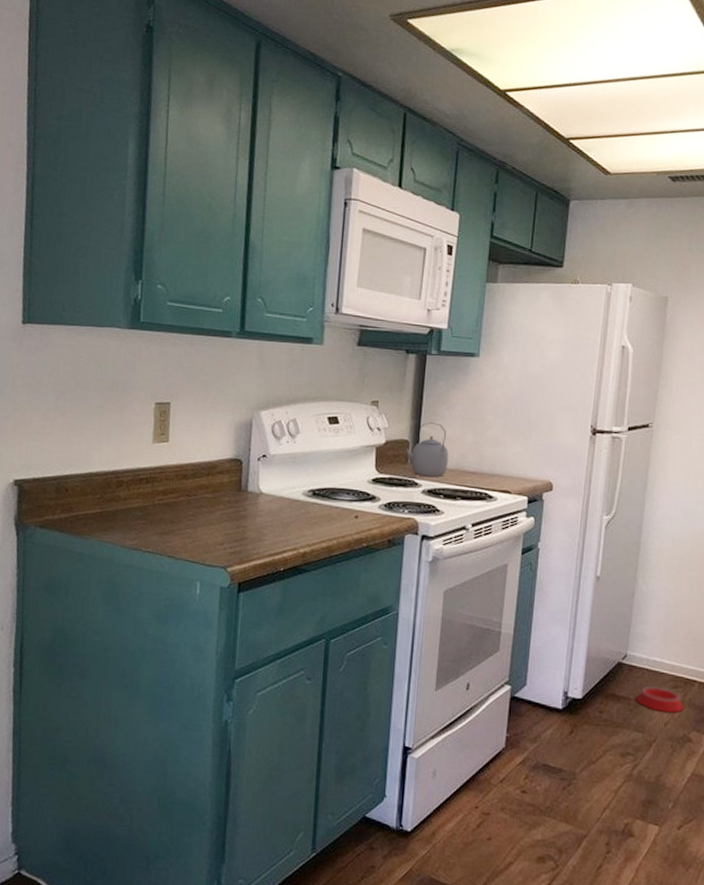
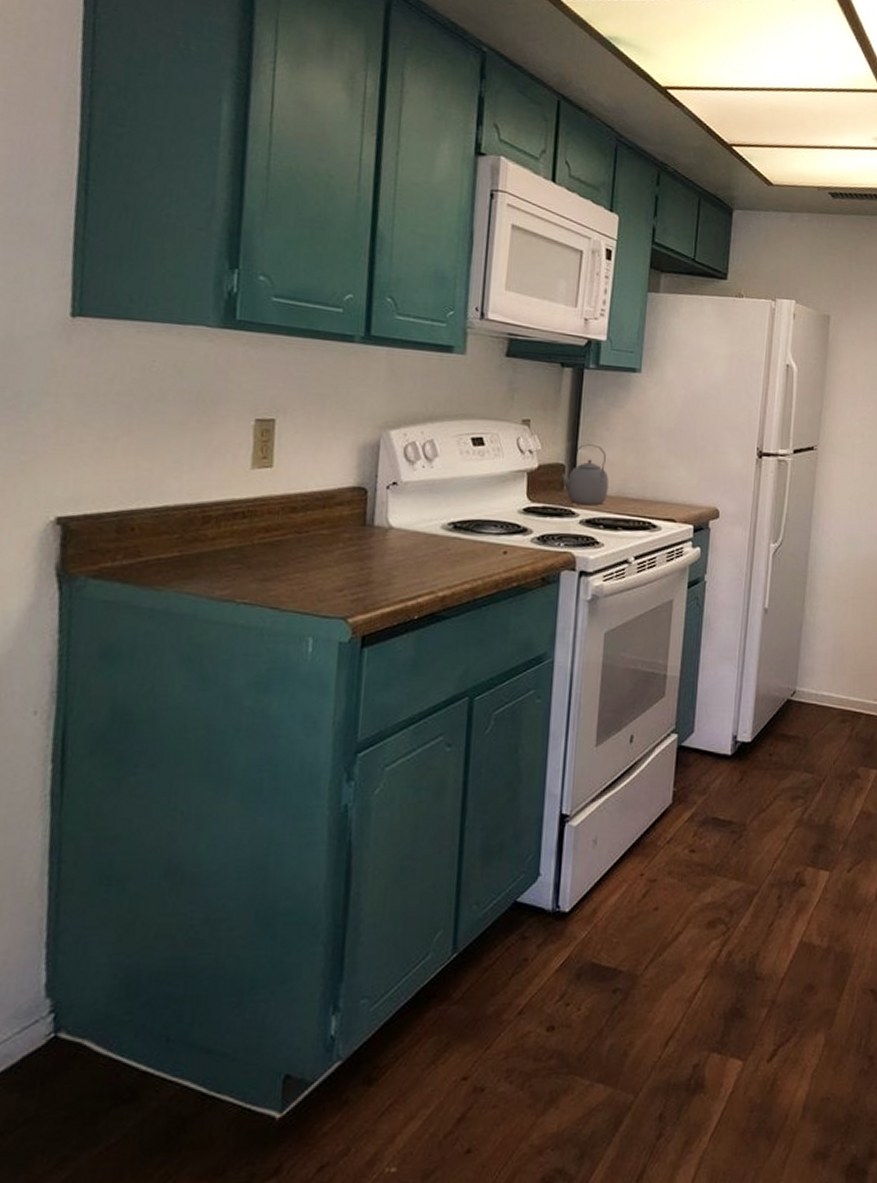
pet bowl: present [636,686,684,713] -> none [805,722,851,750]

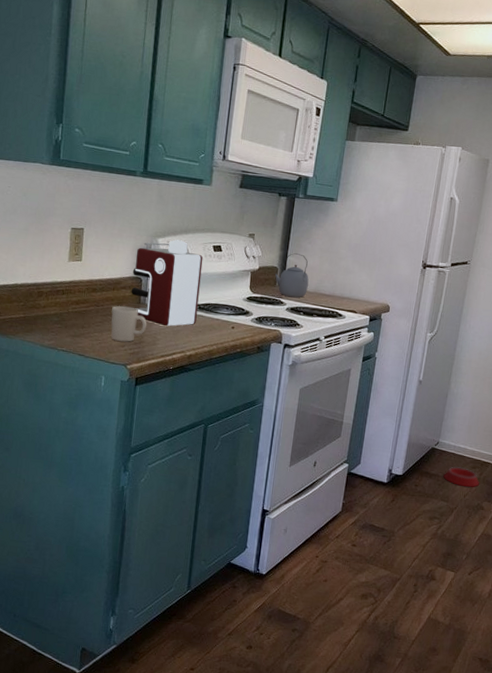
mug: none [321,530,377,584] -> present [111,305,147,342]
coffee maker: none [350,431,458,557] -> present [131,239,203,327]
pet bowl: none [805,722,851,750] -> present [443,466,479,487]

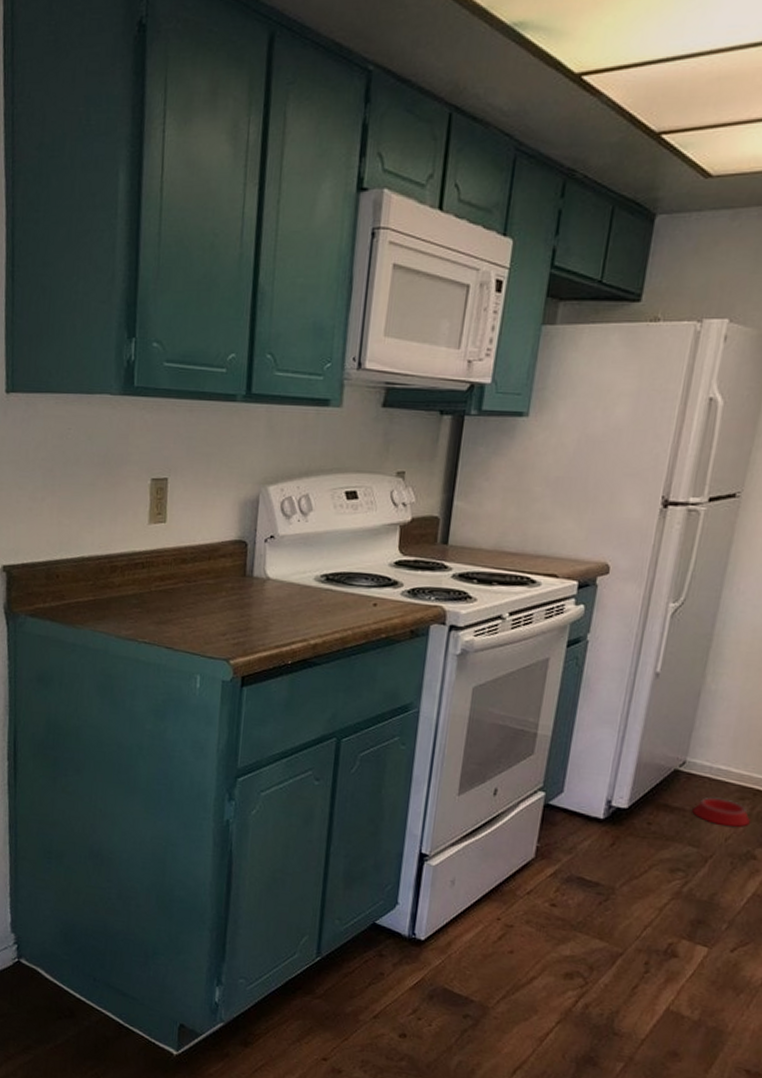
mug: present [111,305,147,342] -> none [207,580,256,629]
coffee maker: present [131,239,203,327] -> none [232,486,332,606]
teakettle: present [275,253,309,298] -> none [435,496,486,560]

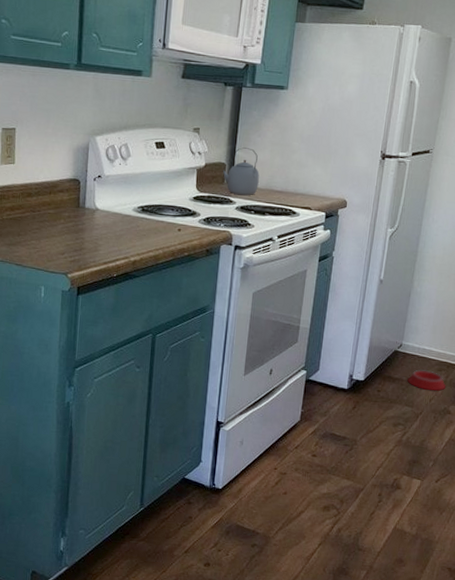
teakettle: none [435,496,486,560] -> present [223,147,260,196]

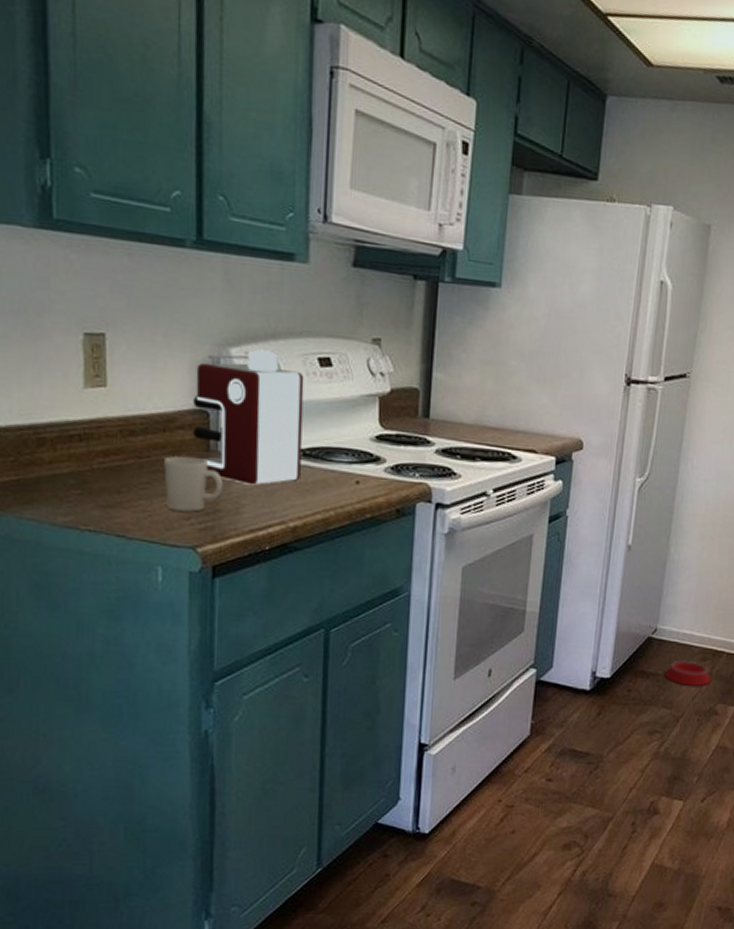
mug: none [49,210,88,249] -> present [164,455,224,512]
coffee maker: none [69,137,145,231] -> present [193,349,304,485]
teakettle: present [223,147,260,196] -> none [416,367,466,434]

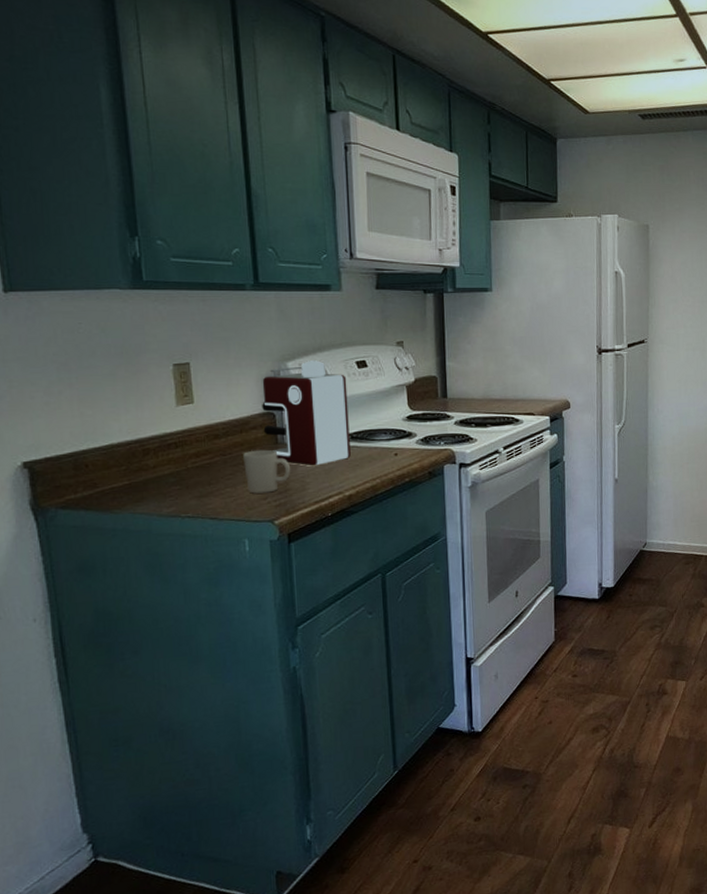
pet bowl: present [664,660,711,687] -> none [657,565,695,587]

